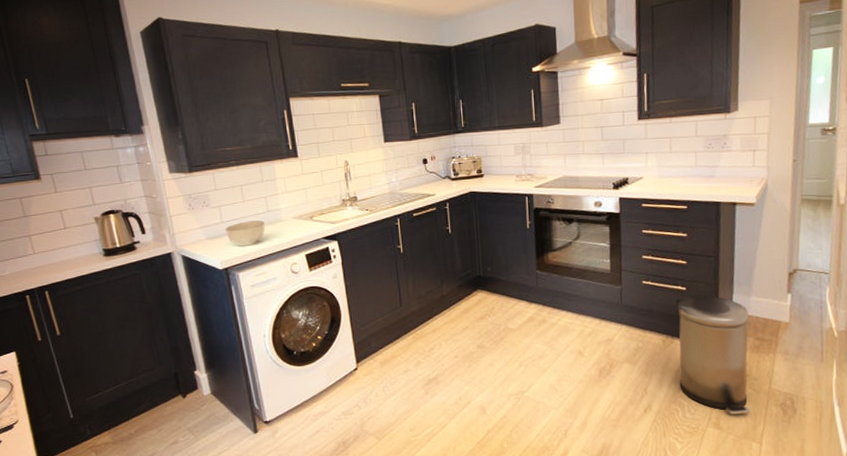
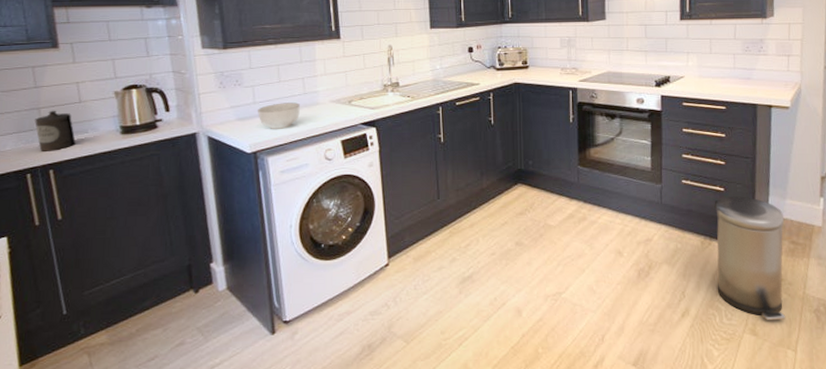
canister: none [27,236,65,275] -> present [35,110,76,151]

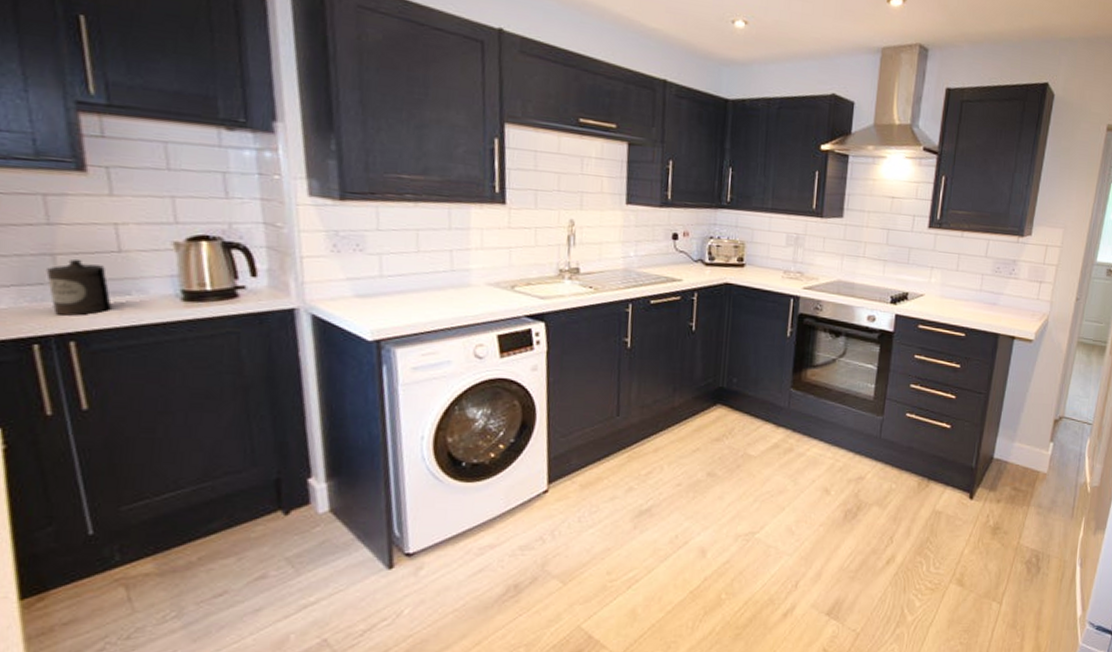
bowl: present [257,102,300,129] -> none [384,279,445,314]
pedal bin: present [714,196,786,321] -> none [928,435,1009,571]

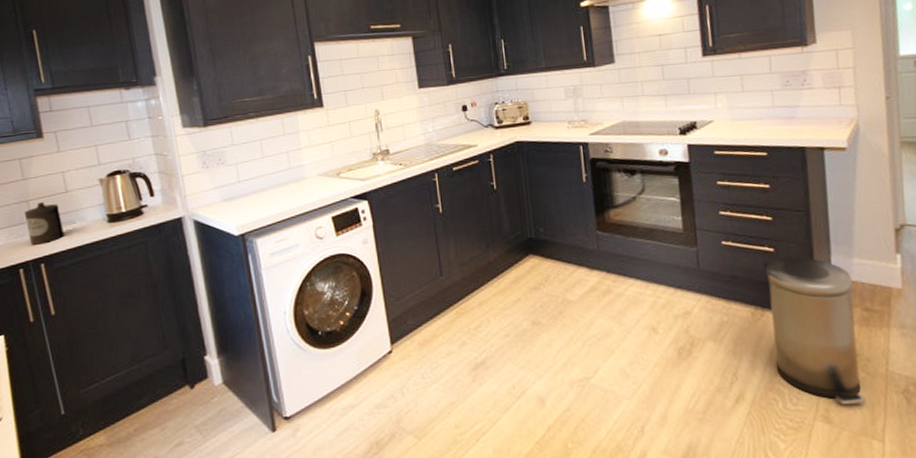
pedal bin: none [928,435,1009,571] -> present [763,257,867,406]

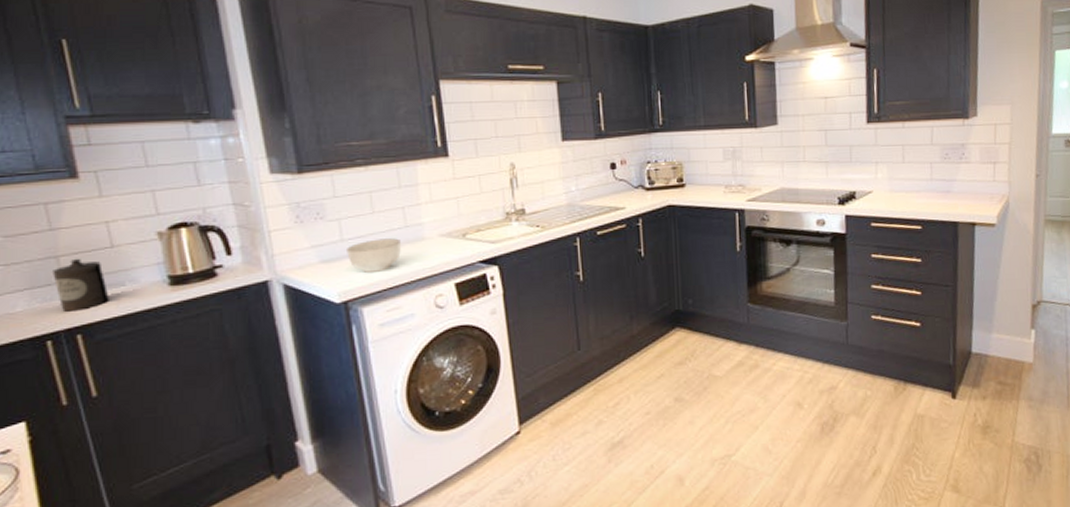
bowl: none [242,178,286,209] -> present [345,238,401,272]
pedal bin: present [763,257,867,406] -> none [909,331,993,475]

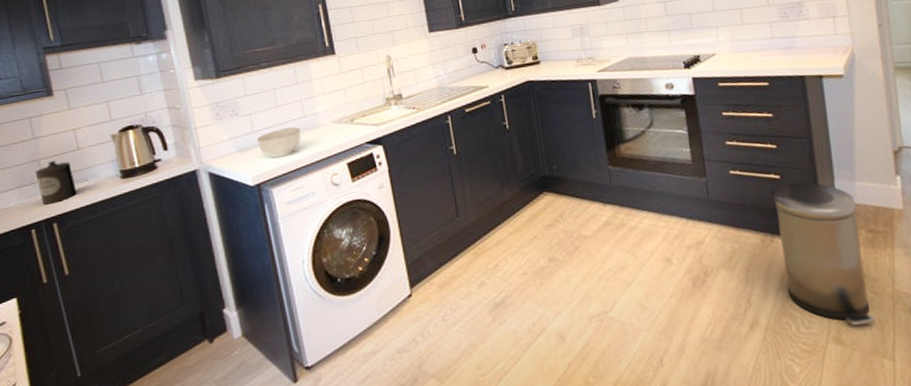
pedal bin: none [909,331,993,475] -> present [770,182,876,327]

